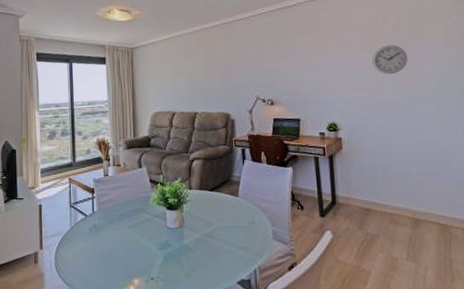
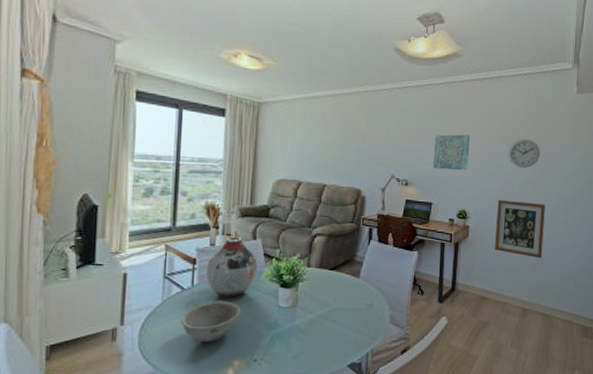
bowl: none [86,224,136,263] -> present [180,301,242,343]
vase: none [103,167,146,222] -> present [206,237,258,298]
wall art: none [295,49,332,86] -> present [433,134,470,171]
wall art: none [368,107,427,165] -> present [495,199,545,259]

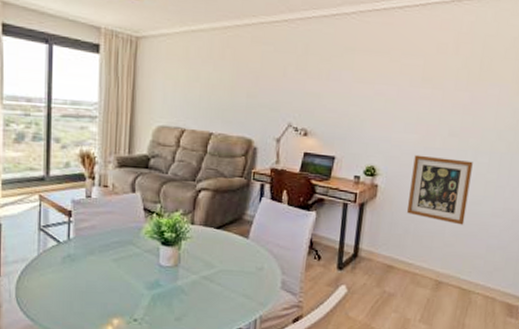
bowl: present [180,301,242,343] -> none [57,256,121,299]
vase: present [206,237,258,298] -> none [83,189,137,254]
wall art: present [433,134,470,171] -> none [337,75,385,119]
wall clock: present [507,139,540,169] -> none [430,82,472,118]

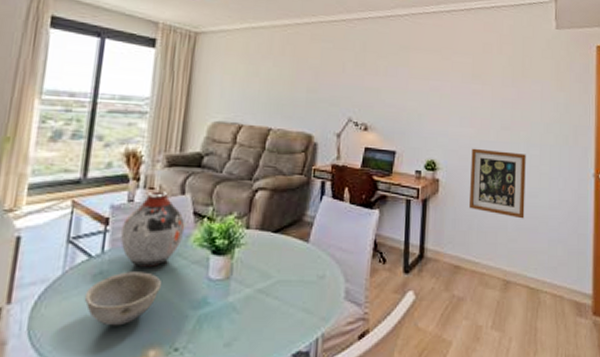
bowl: none [57,256,121,299] -> present [84,271,163,326]
vase: none [83,189,137,254] -> present [120,191,185,268]

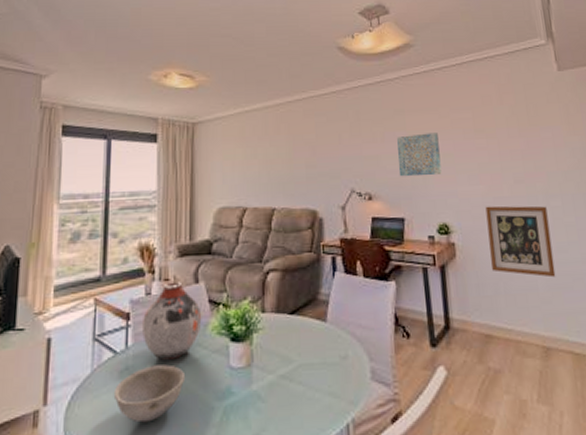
wall art: none [396,72,438,114] -> present [397,133,442,177]

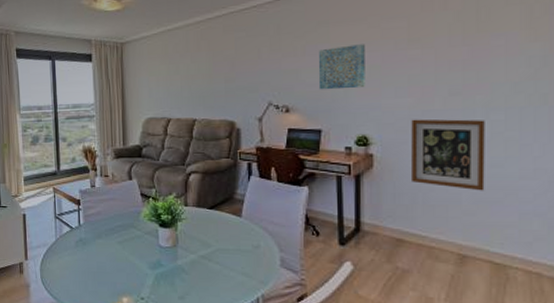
bowl: present [113,364,186,423] -> none [72,239,125,279]
vase: present [142,282,202,361] -> none [90,178,136,237]

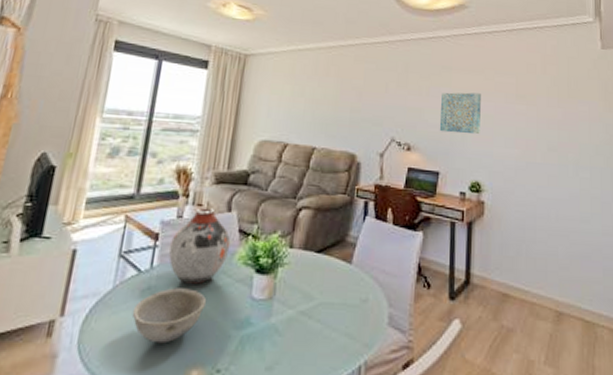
bowl: none [72,239,125,279] -> present [132,288,207,344]
vase: none [90,178,136,237] -> present [168,208,231,285]
wall art: present [411,119,485,191] -> none [517,169,576,246]

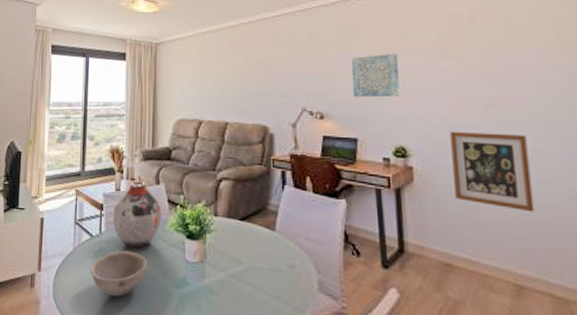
wall art: none [517,169,576,246] -> present [450,131,535,212]

